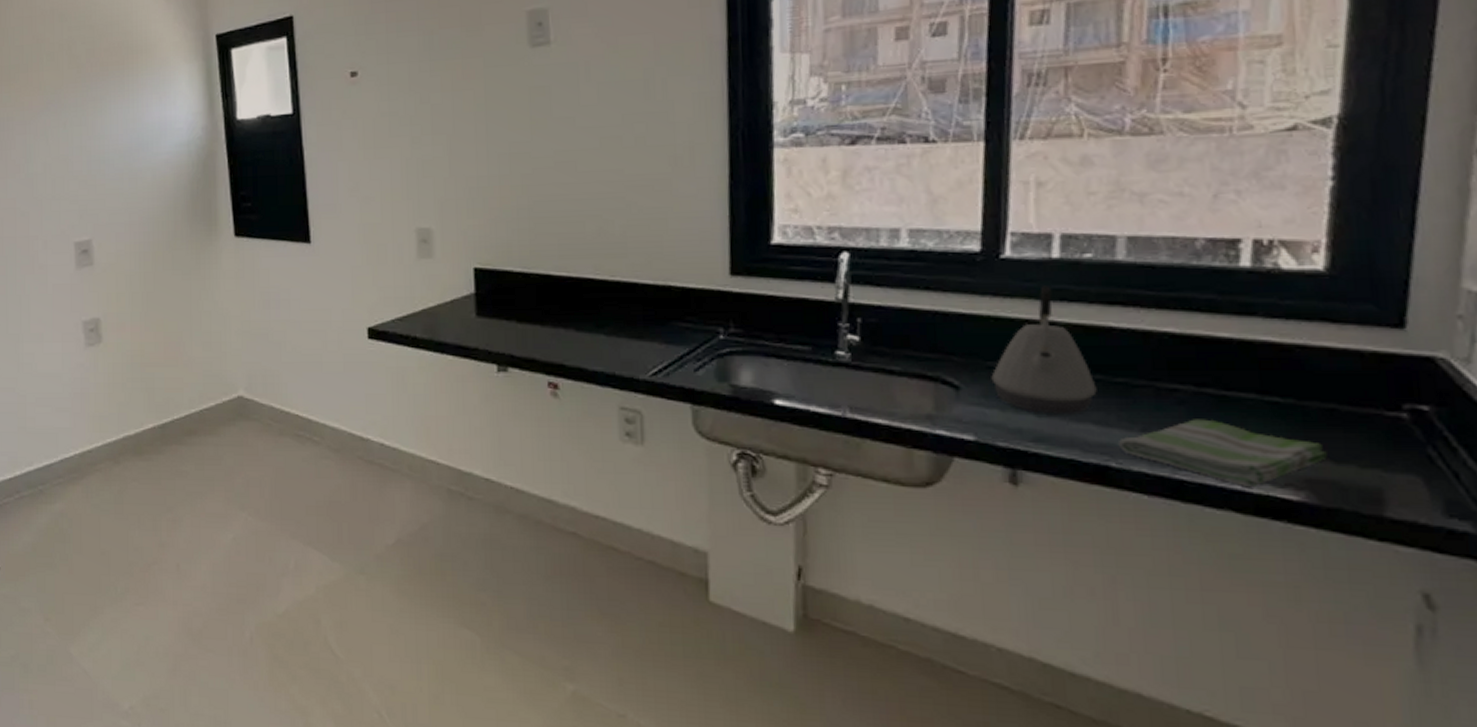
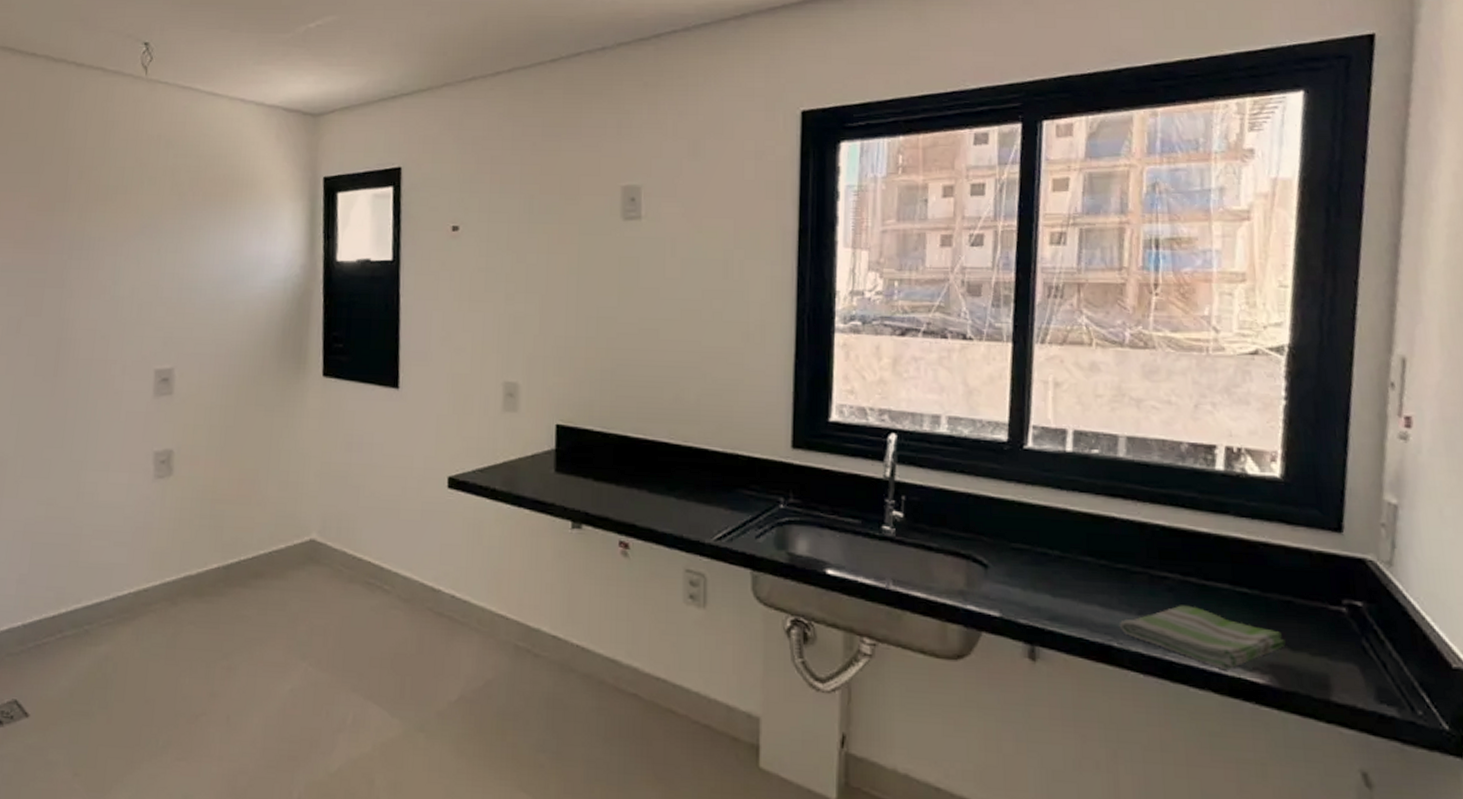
kettle: present [991,285,1097,415] -> none [1014,476,1102,596]

